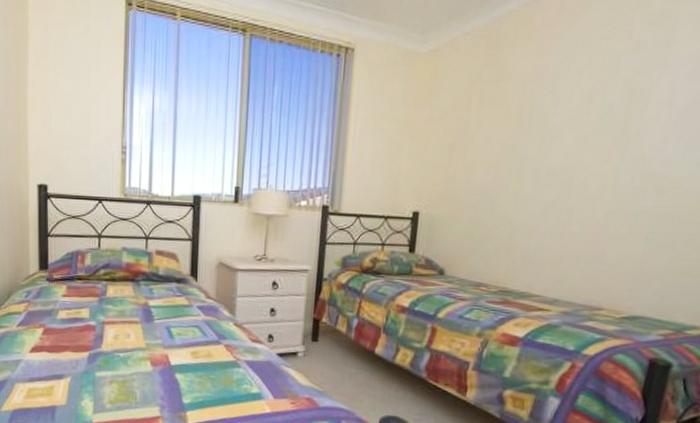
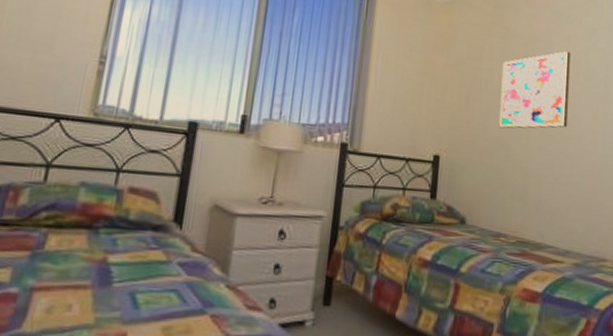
wall art: none [485,87,582,181] -> present [498,51,572,129]

